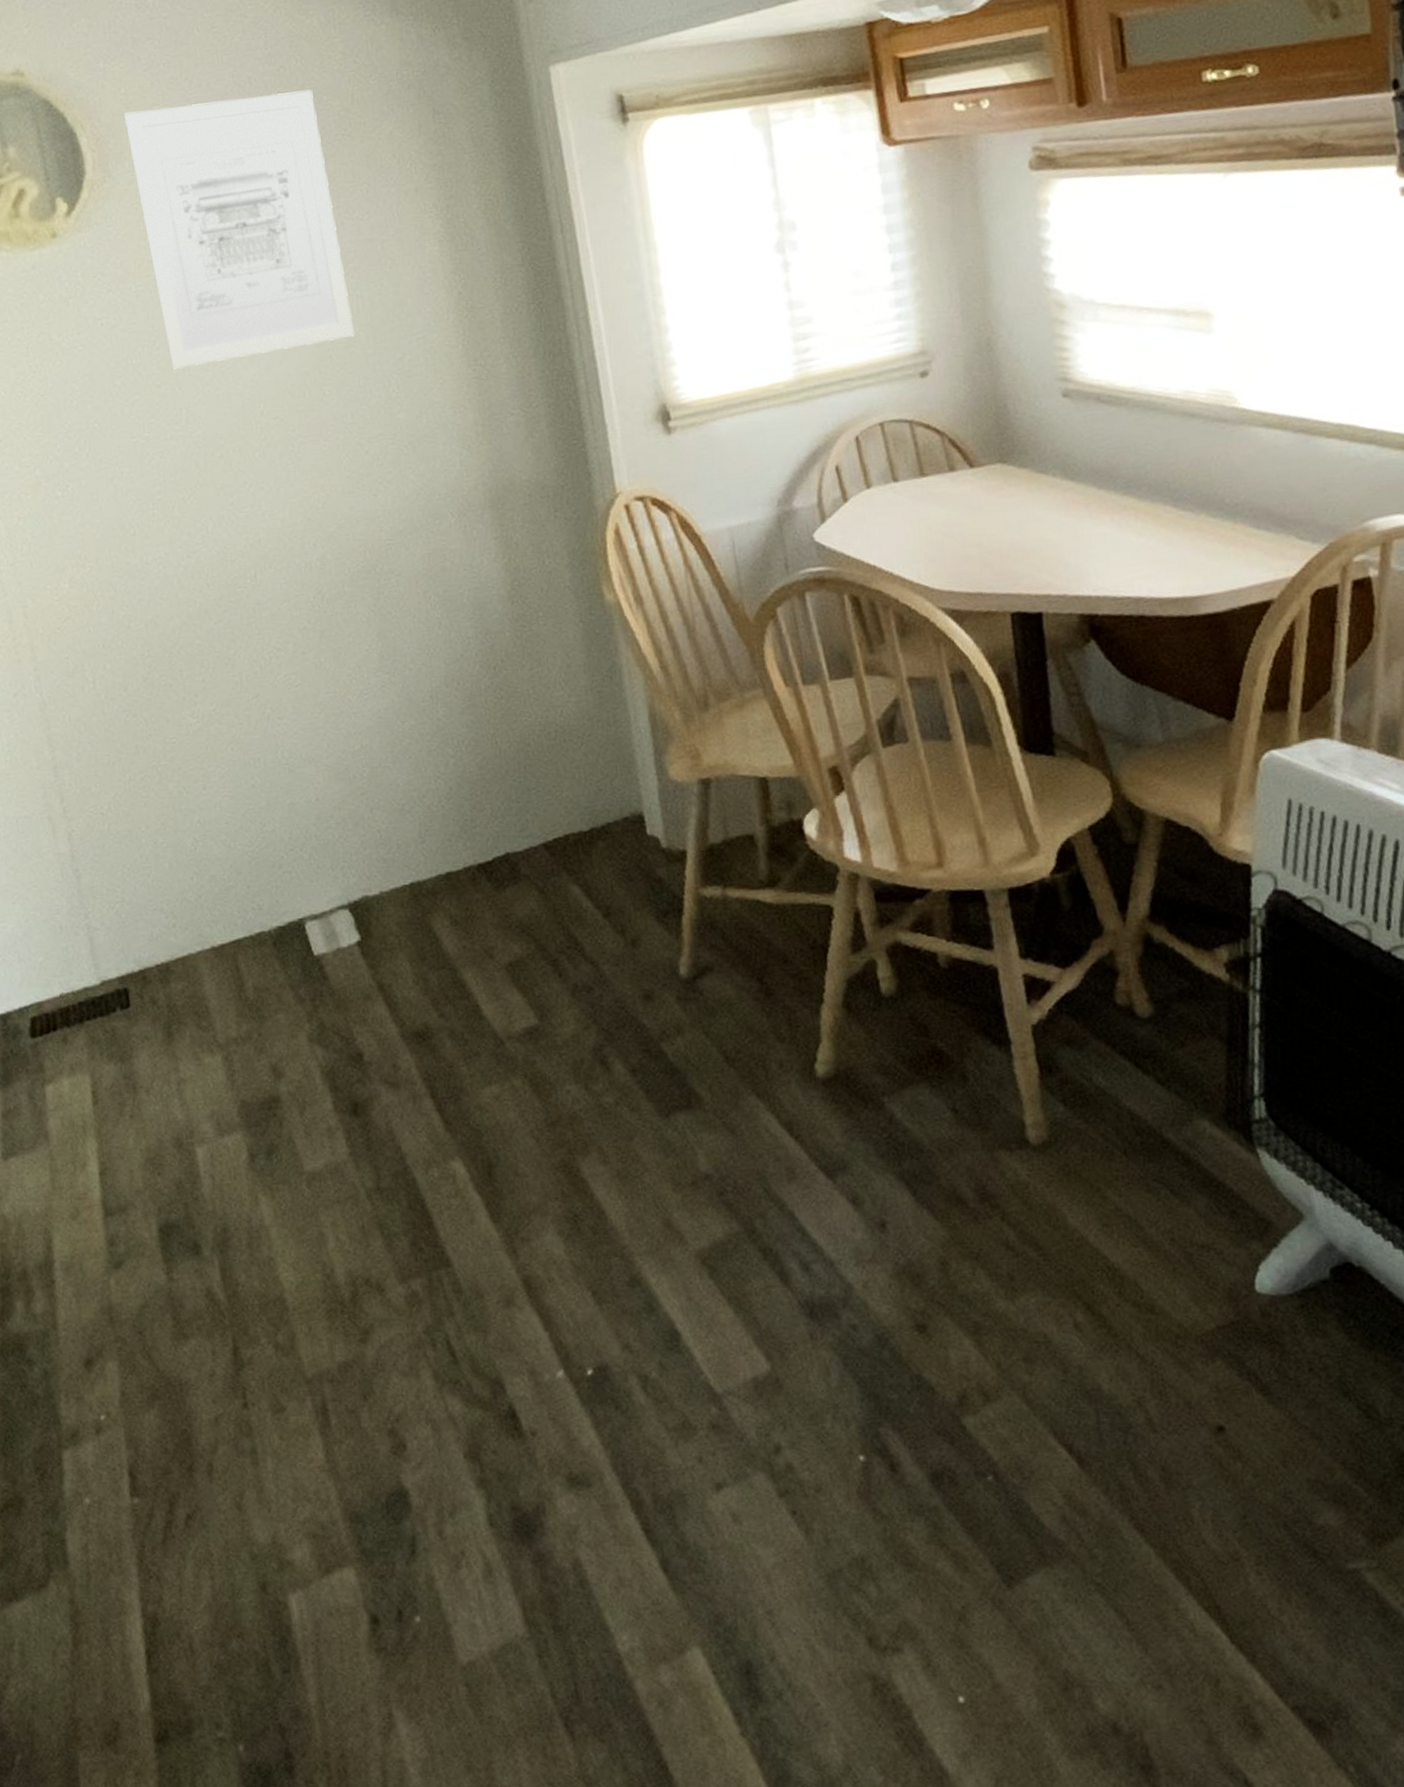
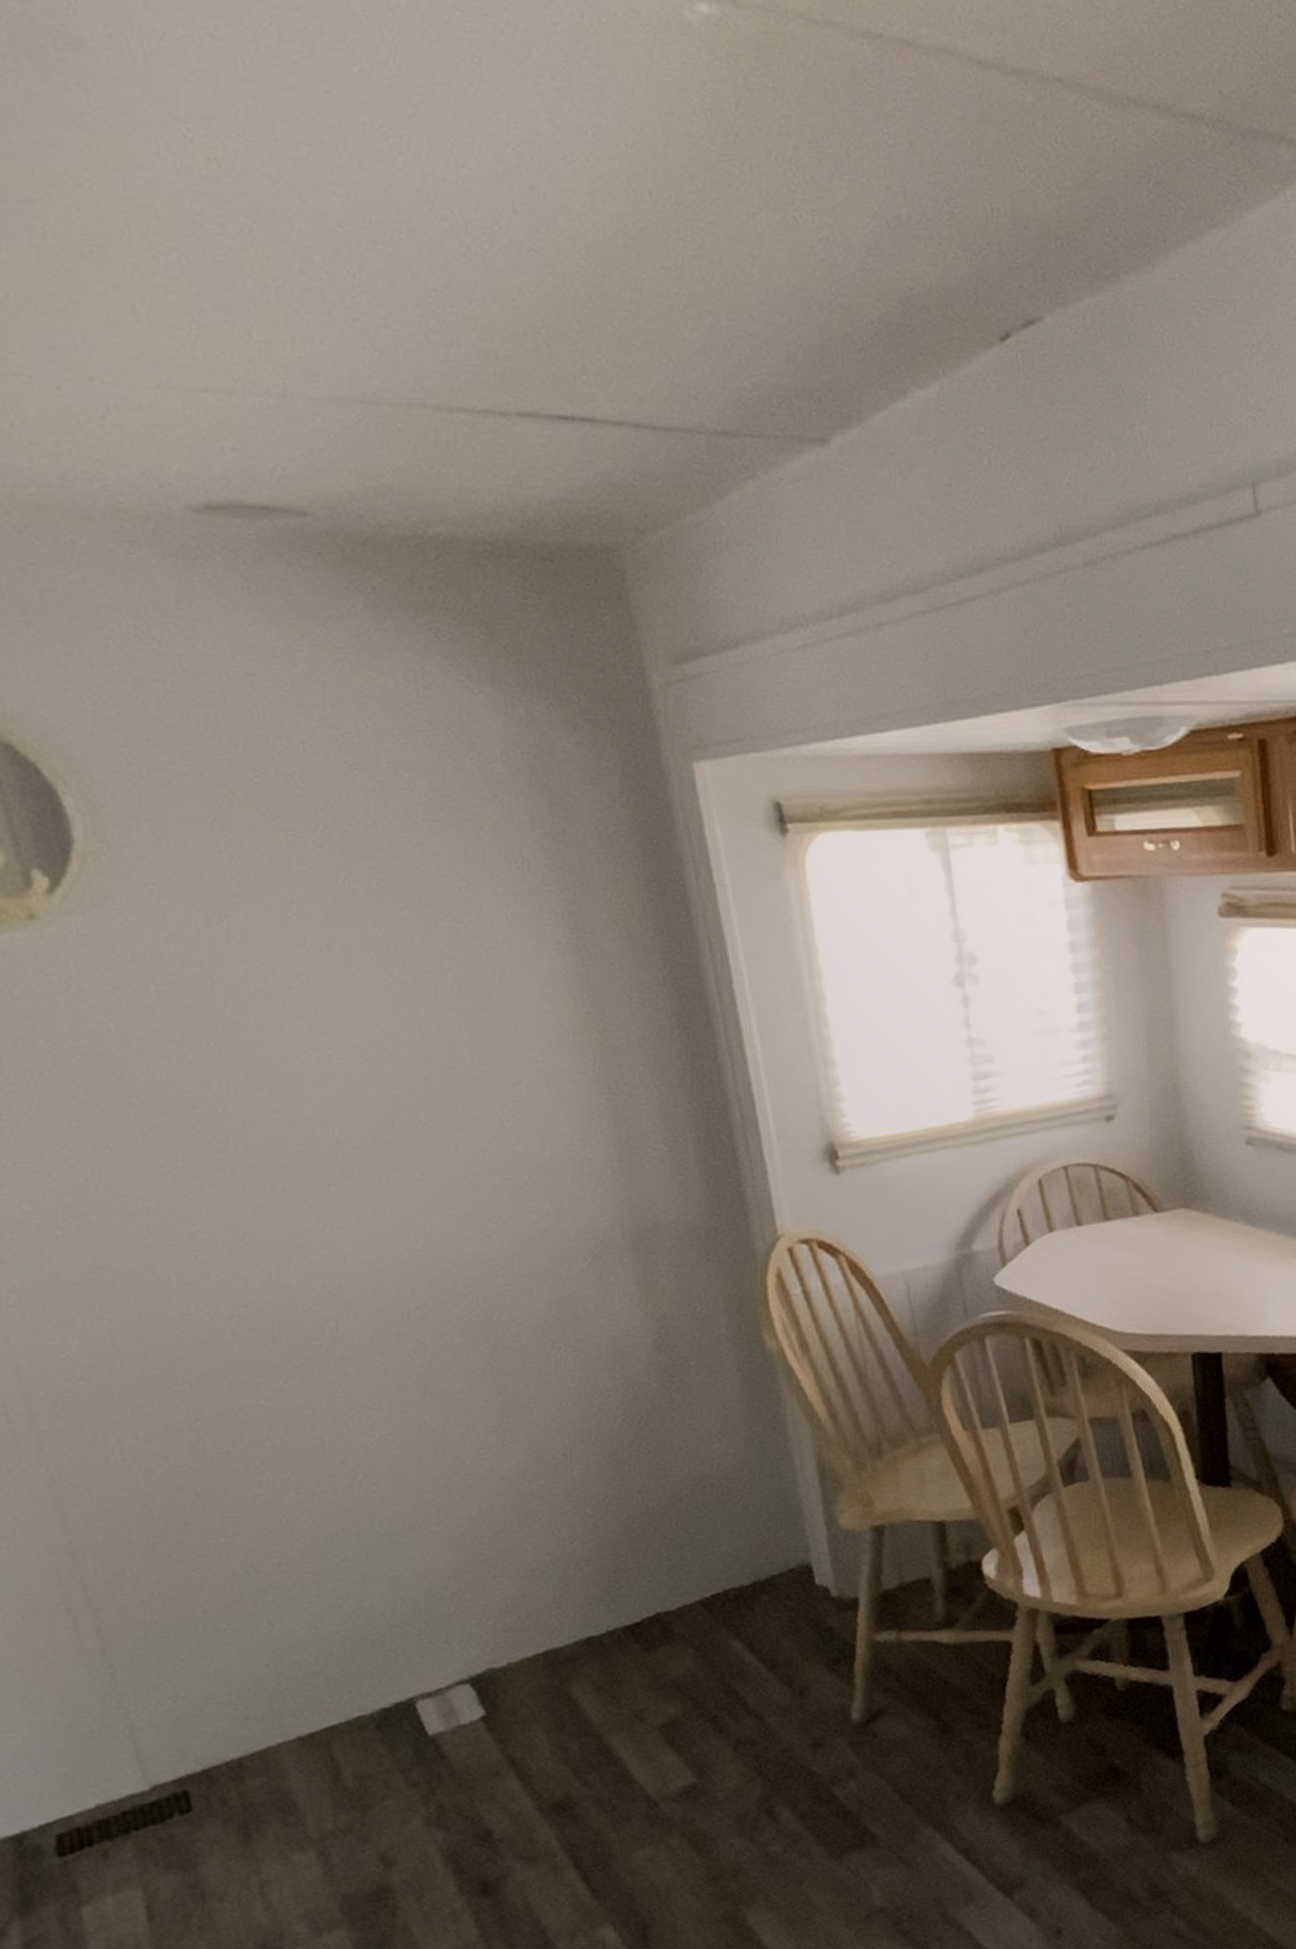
wall art: present [124,89,355,369] -> none [126,763,457,1087]

